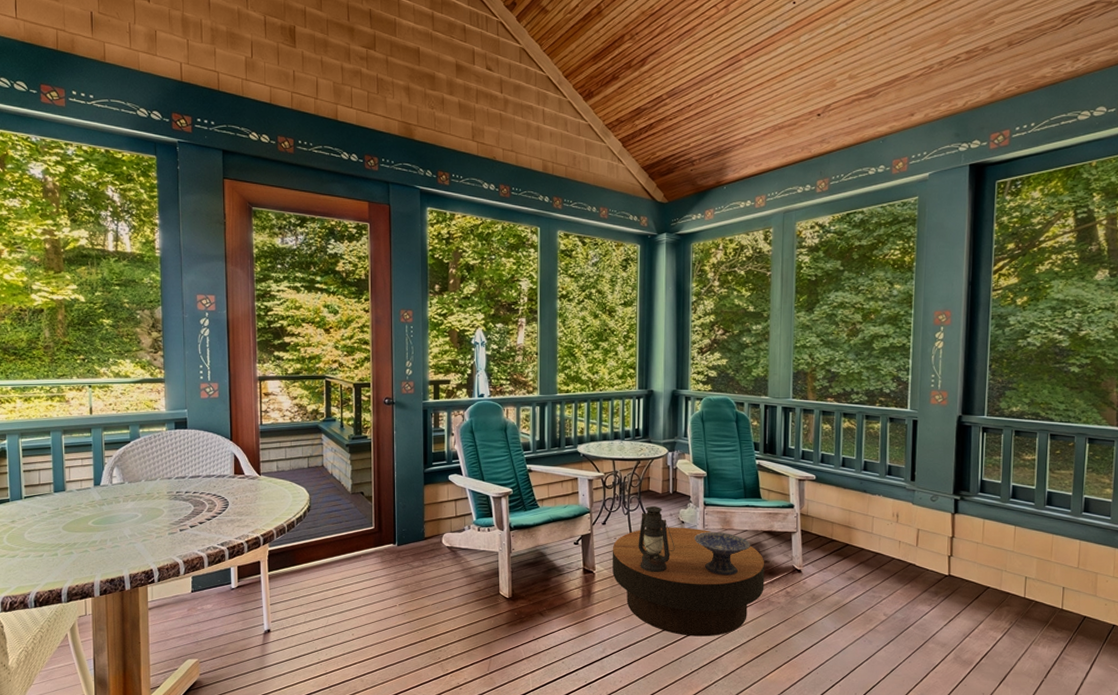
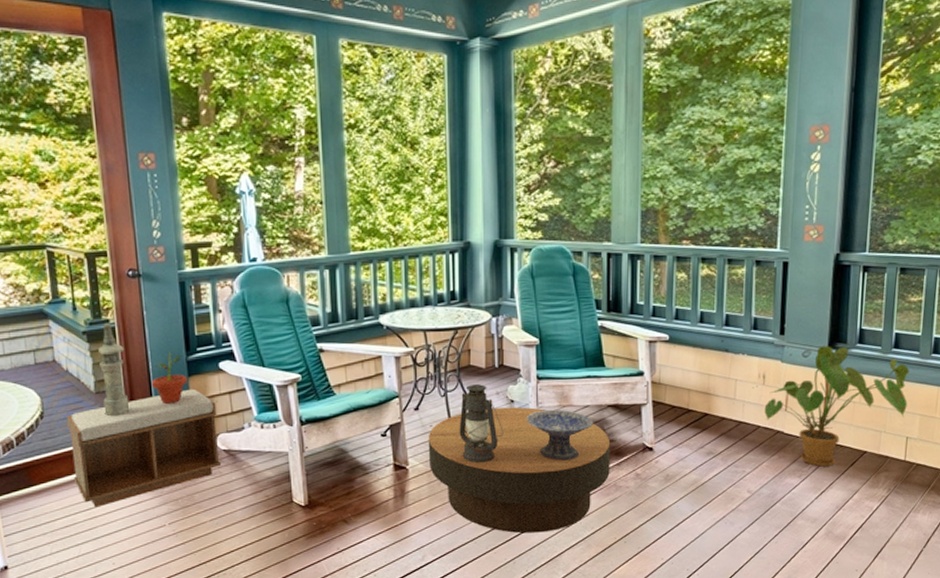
bench: none [328,495,445,586] -> present [67,388,222,507]
lantern: none [357,439,377,513] -> present [98,323,130,417]
potted plant: none [395,462,423,506] -> present [151,349,187,404]
house plant: none [898,493,1026,598] -> present [764,346,909,467]

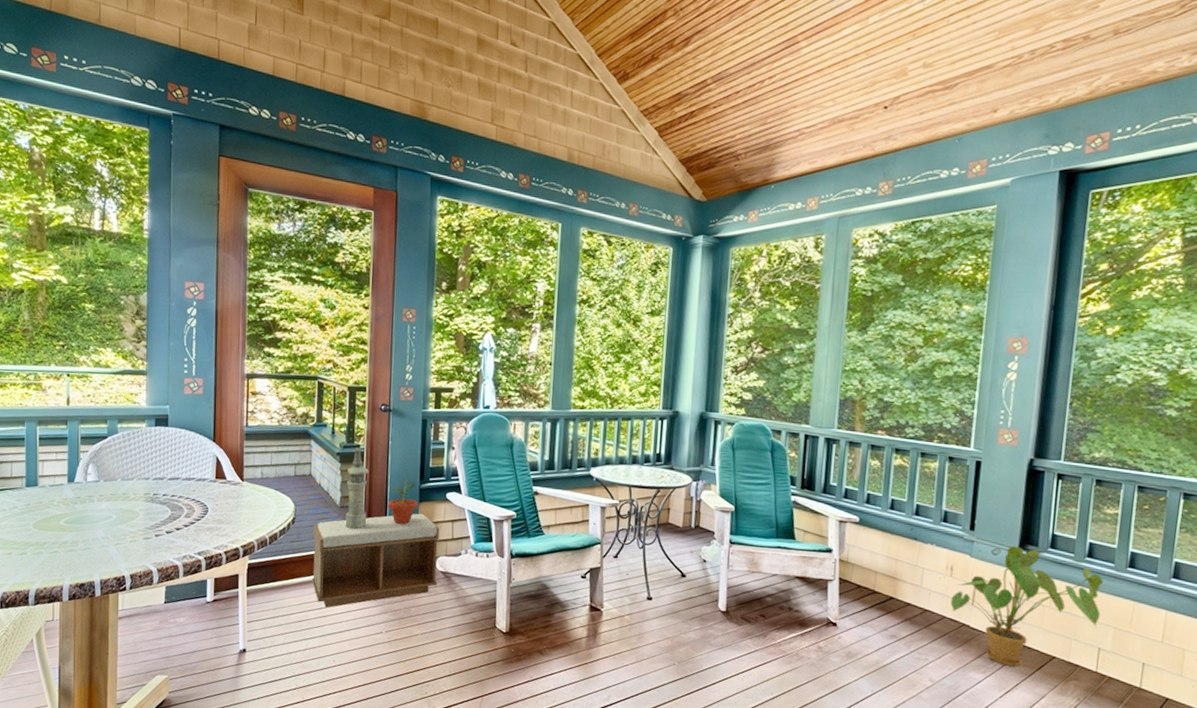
coffee table: present [428,407,611,534] -> none [622,565,796,691]
lantern: present [459,384,504,463] -> none [652,541,694,615]
decorative bowl: present [527,409,594,461] -> none [717,573,781,624]

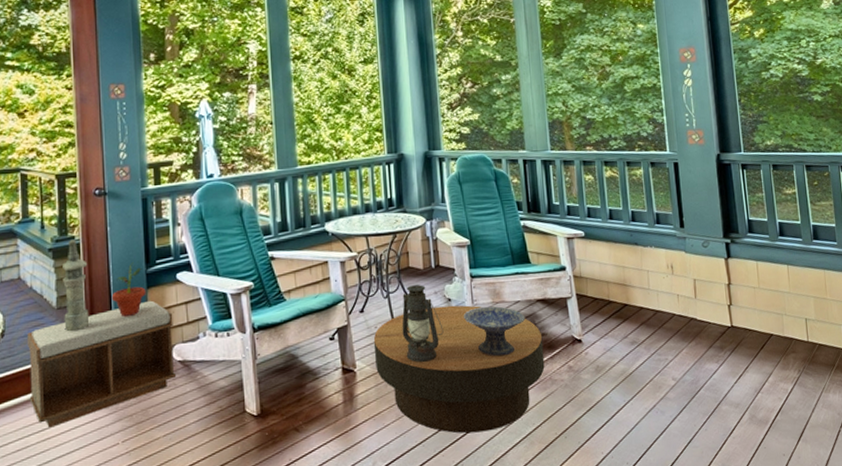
coffee table: none [622,565,796,691] -> present [373,305,545,434]
lantern: none [652,541,694,615] -> present [402,285,444,362]
decorative bowl: none [717,573,781,624] -> present [464,306,526,357]
house plant: present [950,546,1103,667] -> none [676,236,801,351]

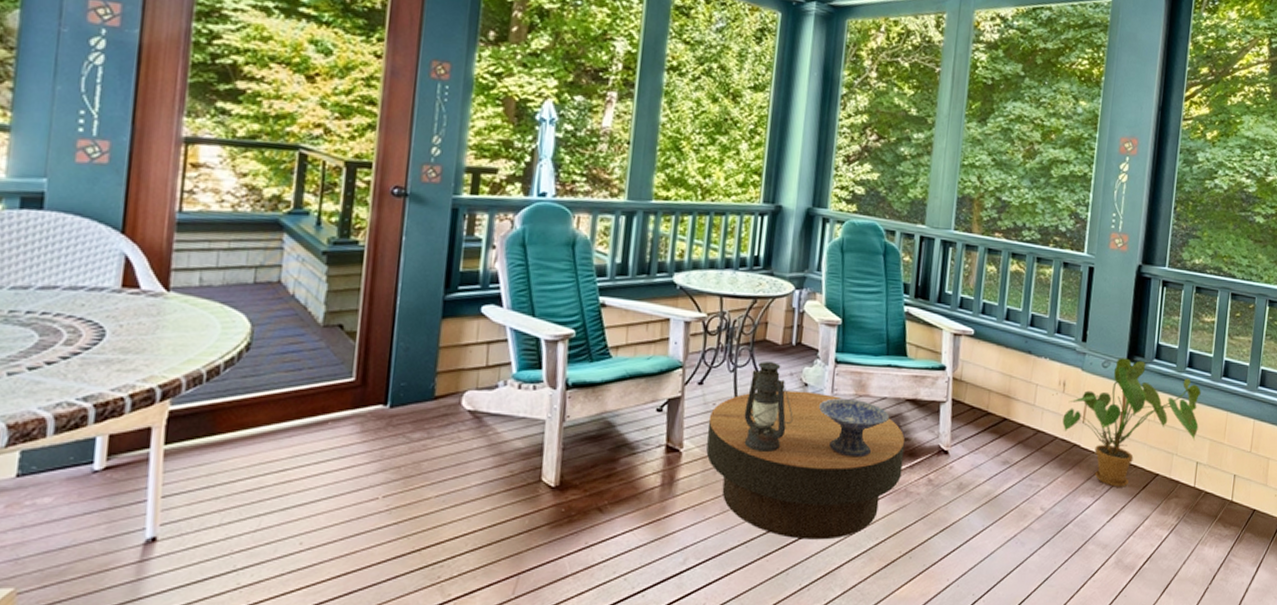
bench: present [27,300,177,428] -> none [271,333,470,469]
lantern: present [63,240,90,332] -> none [329,245,371,357]
potted plant: present [111,262,146,316] -> none [394,284,440,348]
house plant: none [676,236,801,351] -> present [1062,358,1201,487]

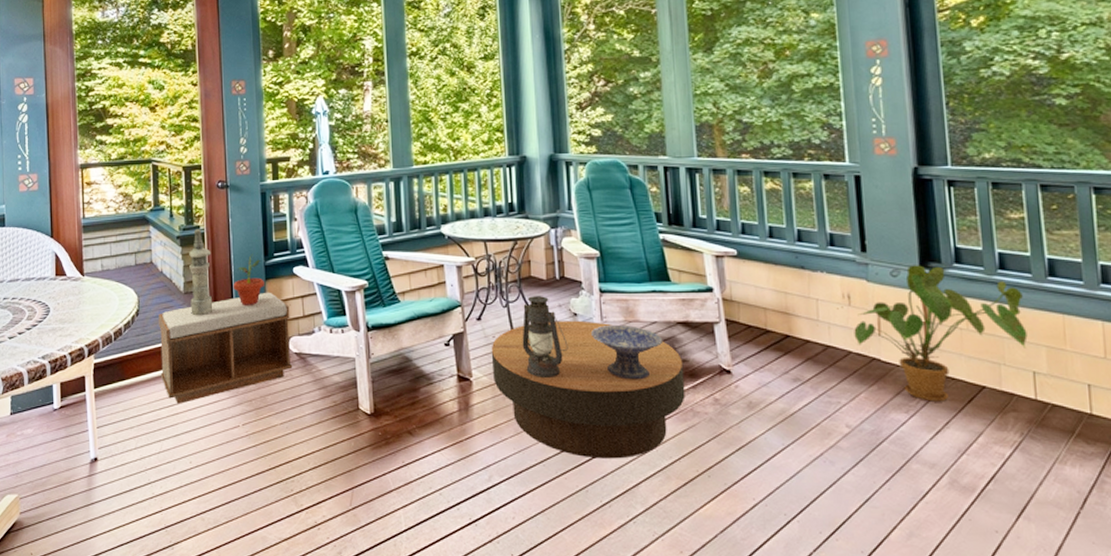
bench: none [271,333,470,469] -> present [159,292,293,404]
lantern: none [329,245,371,357] -> present [189,229,213,316]
potted plant: none [394,284,440,348] -> present [233,254,265,305]

